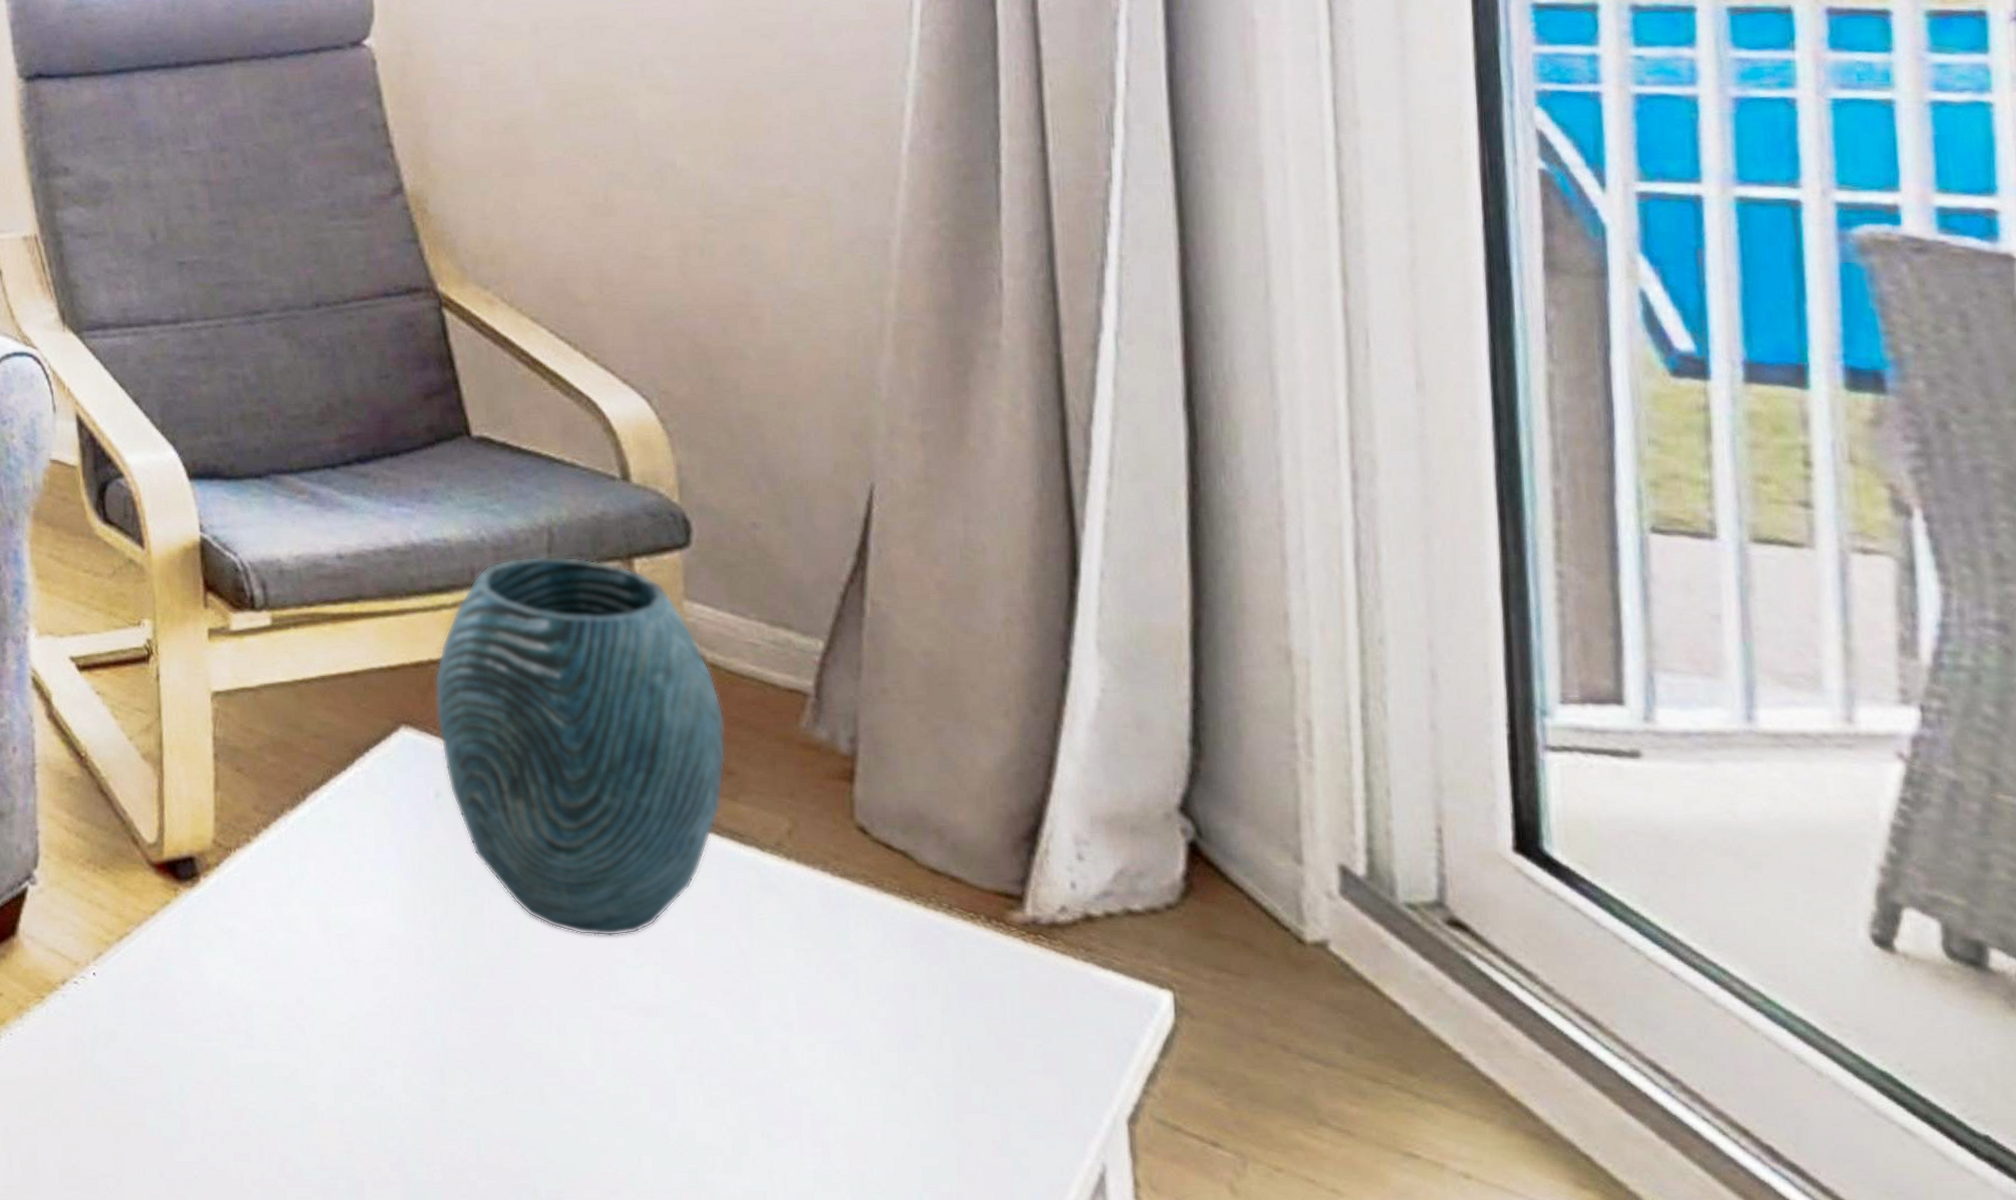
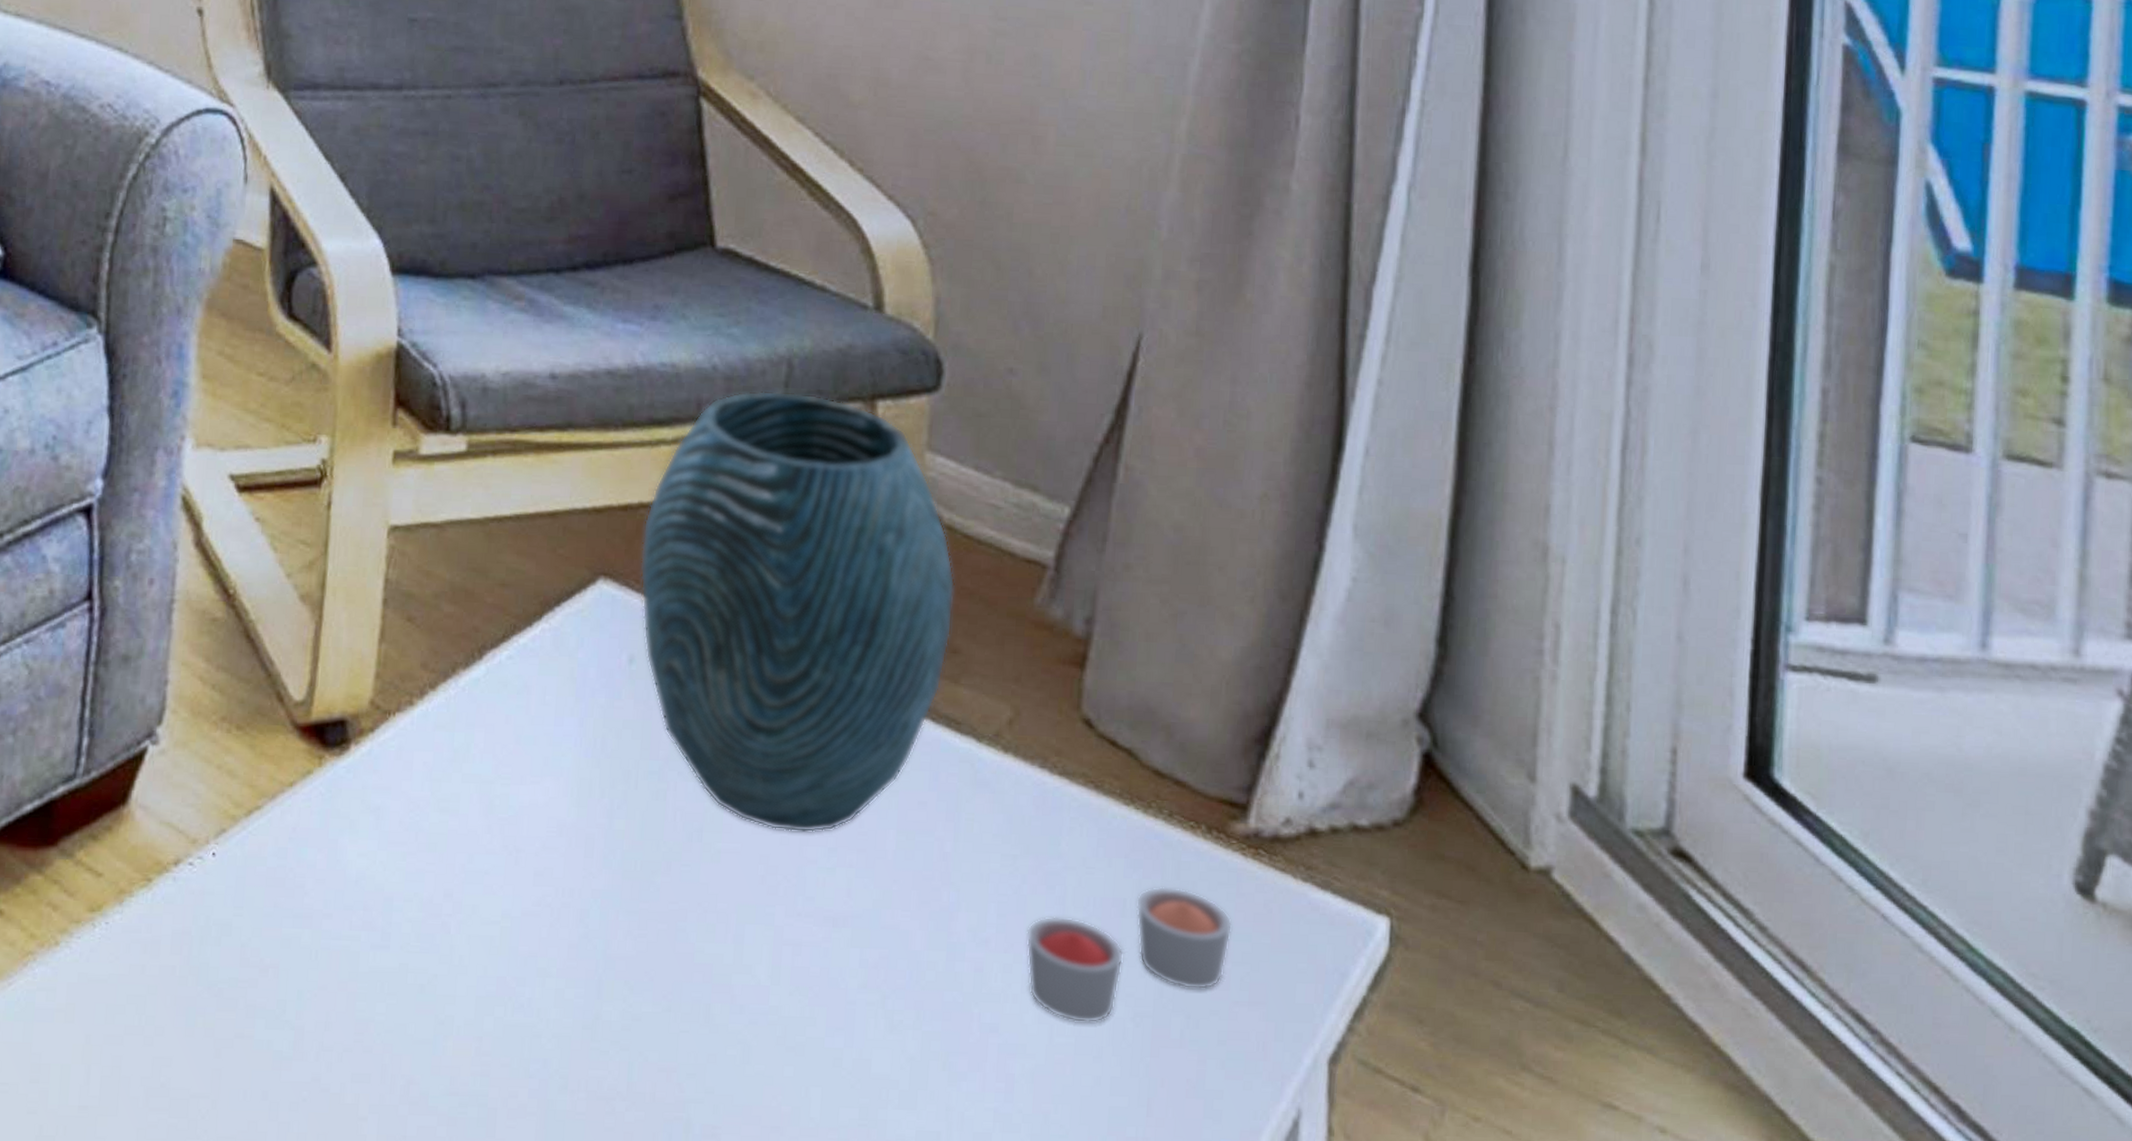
candle: none [826,971,1021,1094] -> present [1026,886,1233,1024]

